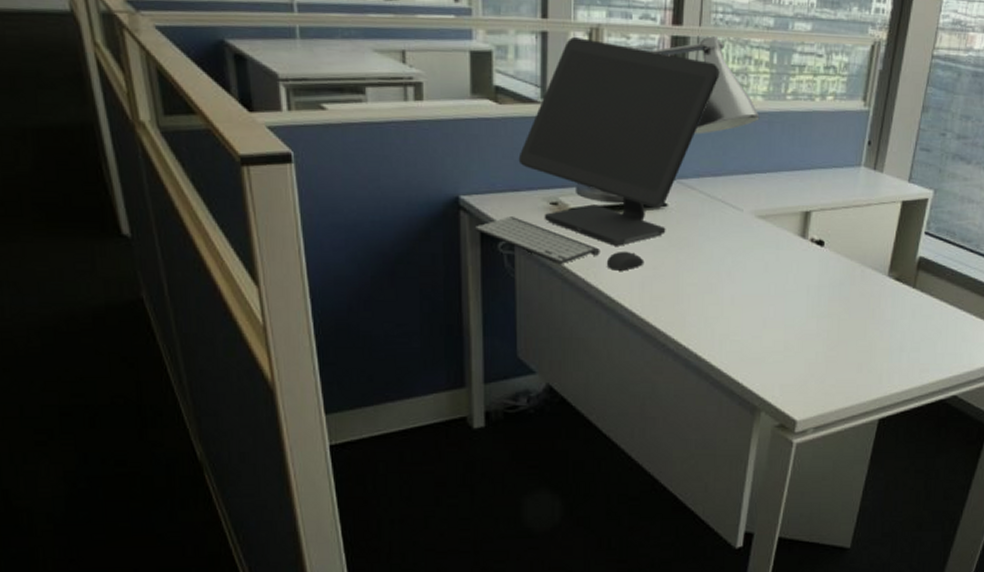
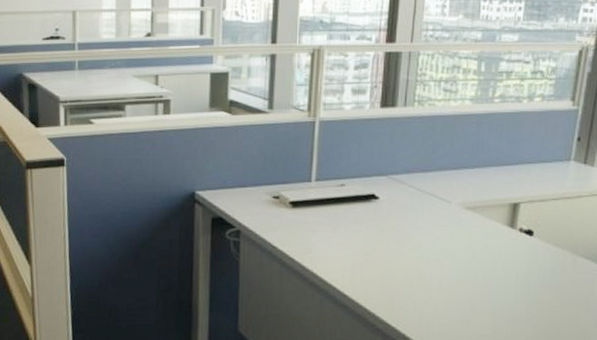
computer: present [474,37,720,271] -> none [206,58,430,257]
desk lamp: present [576,36,760,204] -> none [296,51,468,197]

